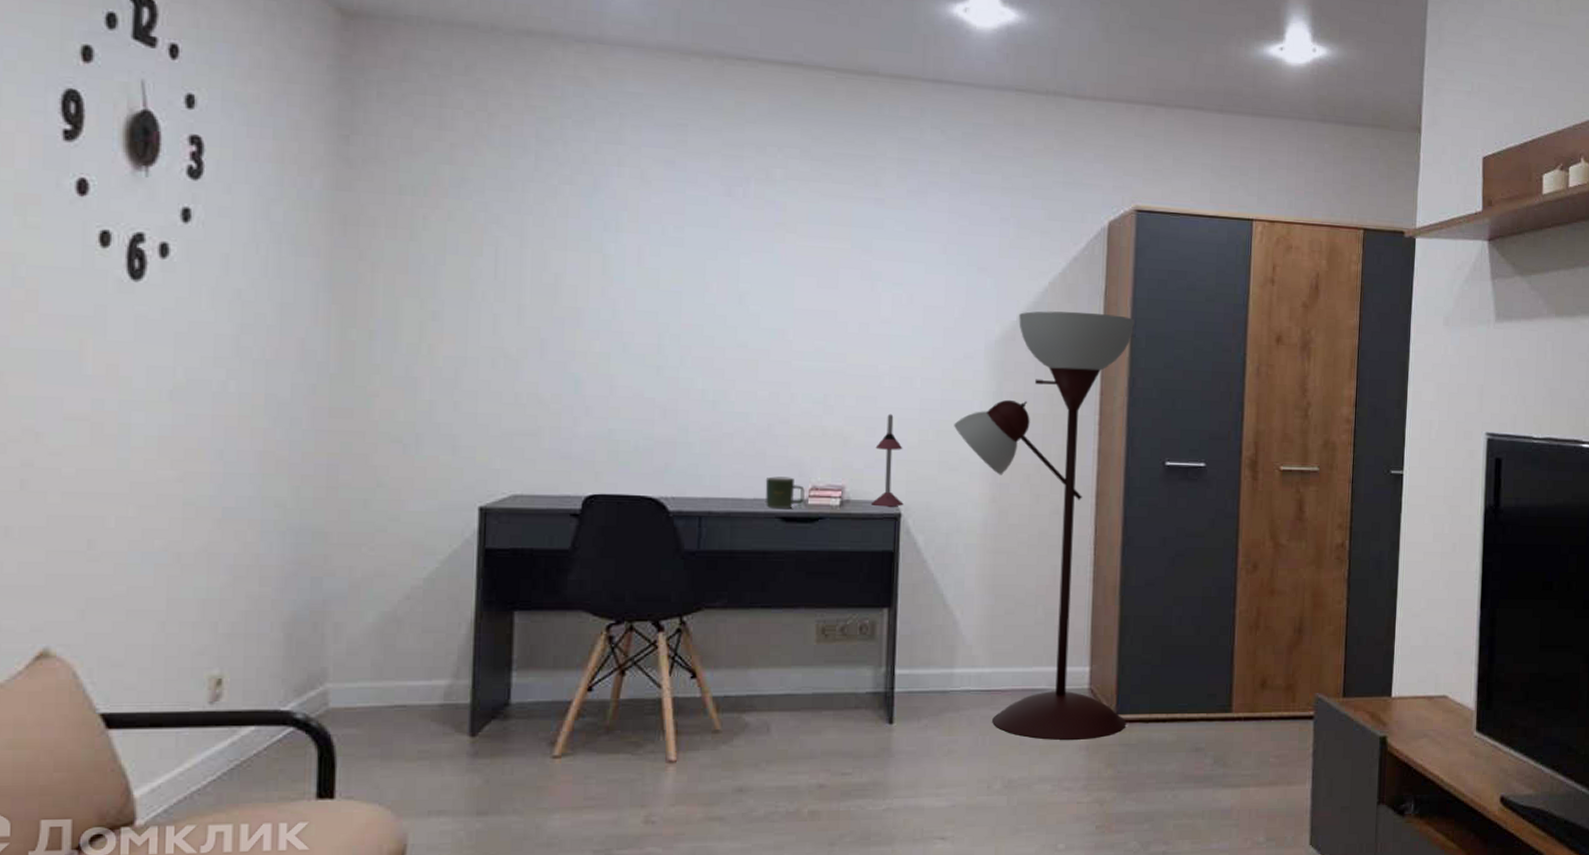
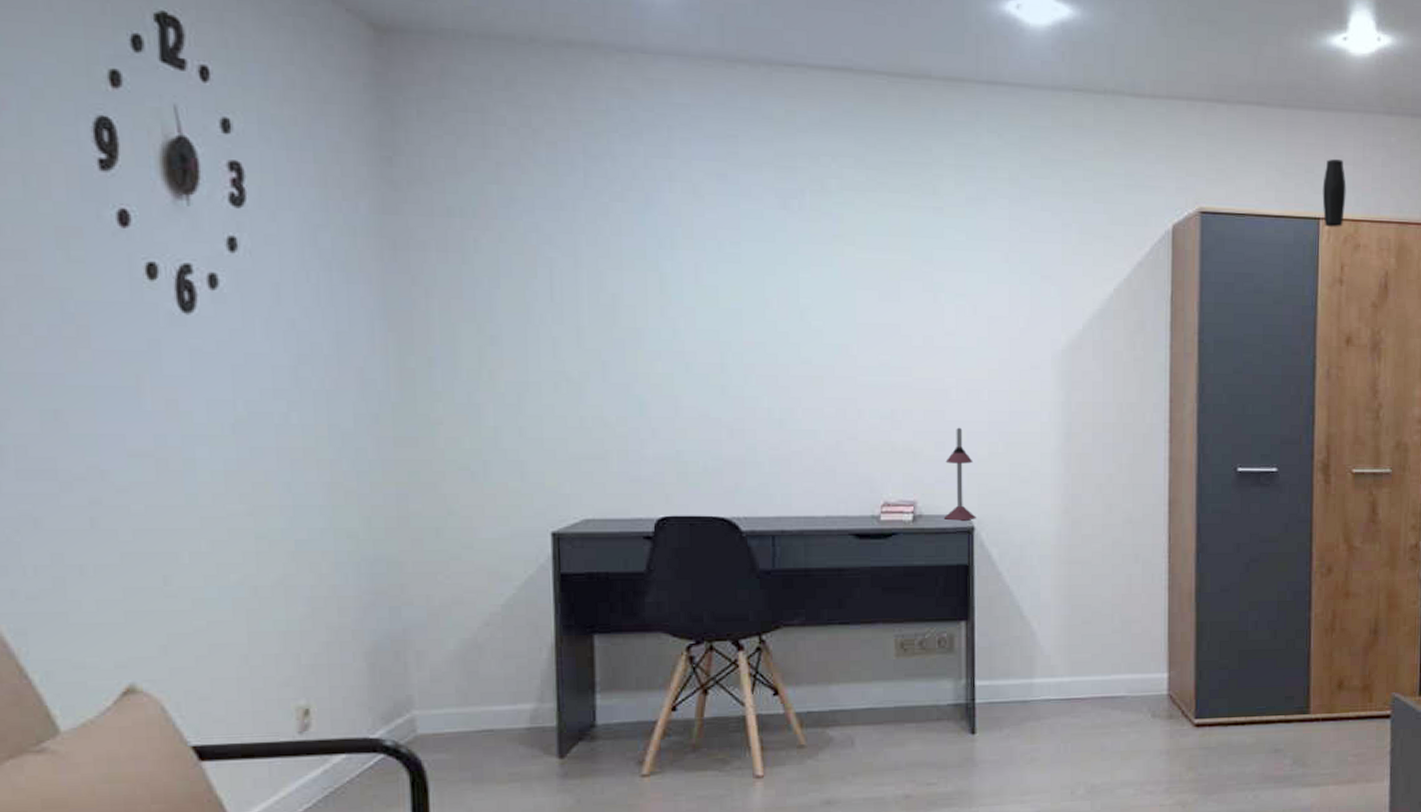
mug: present [765,476,805,510] -> none [837,493,877,526]
floor lamp: present [954,311,1135,740] -> none [1023,318,1206,745]
vase: none [1256,162,1280,229] -> present [1322,158,1346,227]

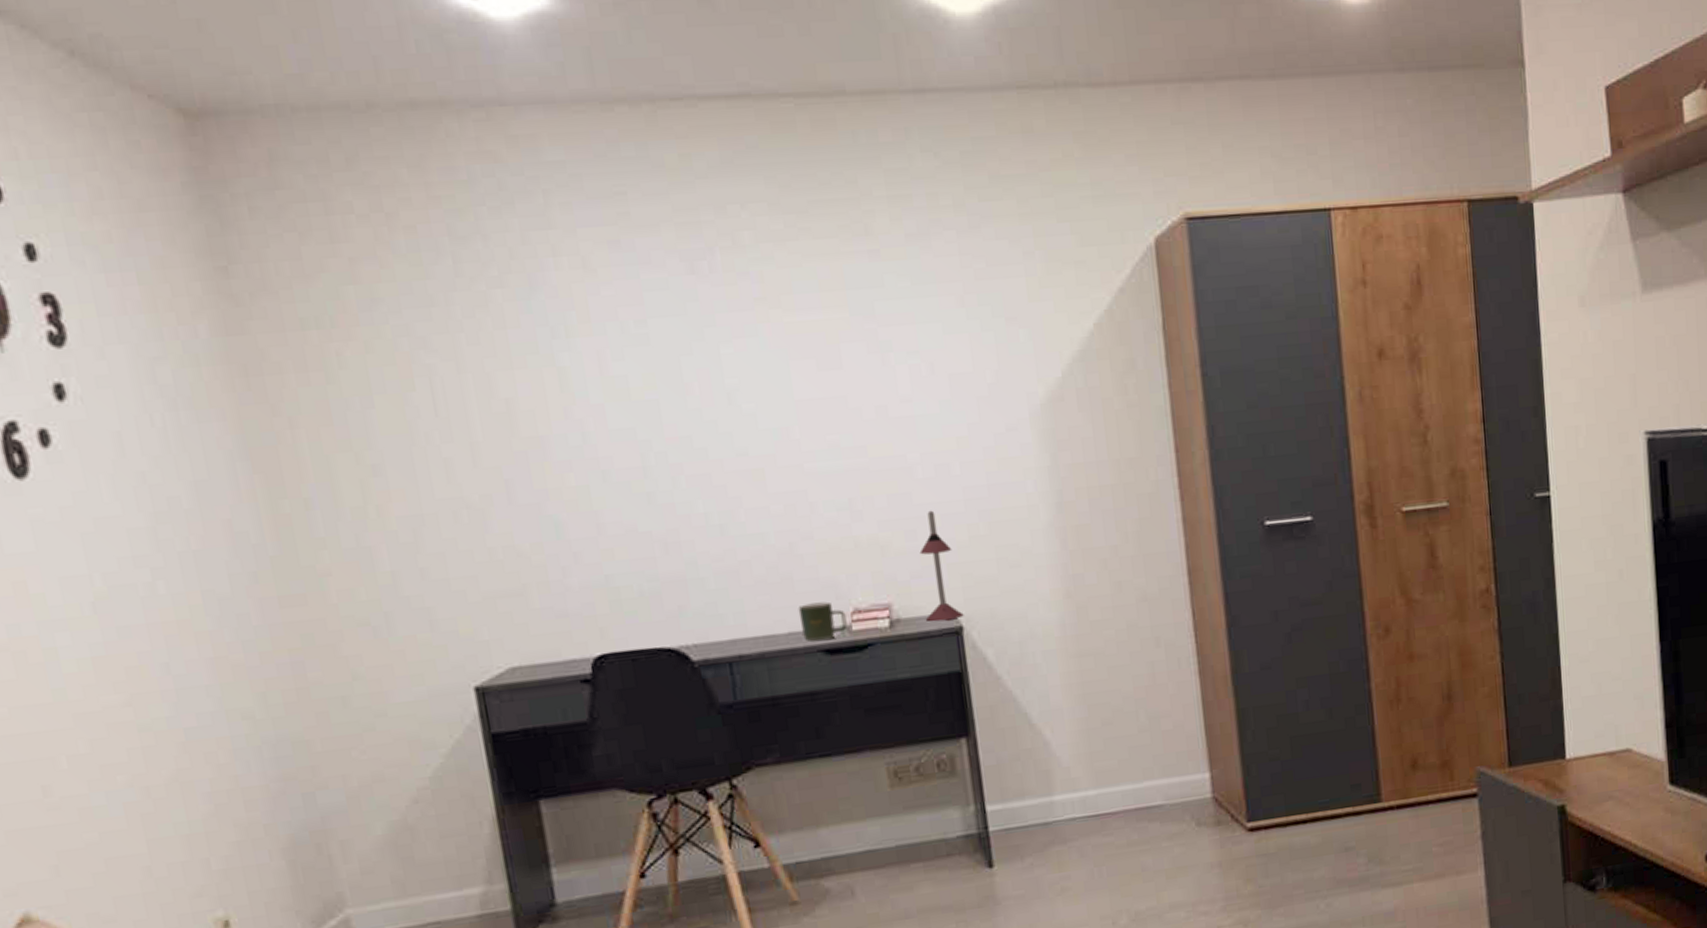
mug: none [837,493,877,526] -> present [798,601,848,643]
vase: present [1322,158,1346,227] -> none [1329,133,1360,218]

